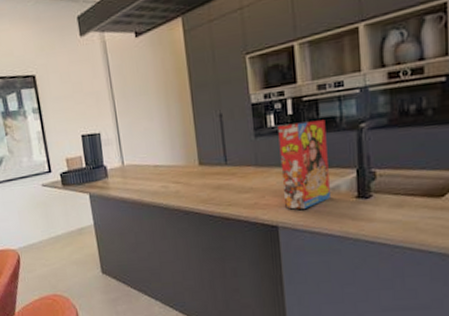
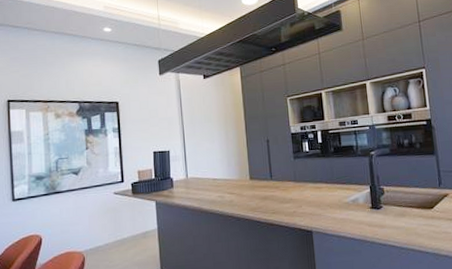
cereal box: present [278,119,330,209] -> none [311,147,352,217]

